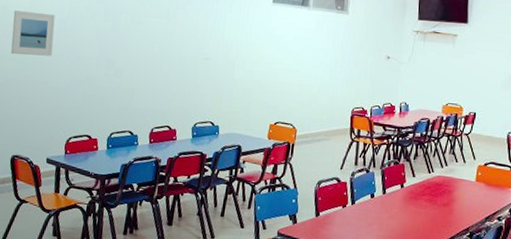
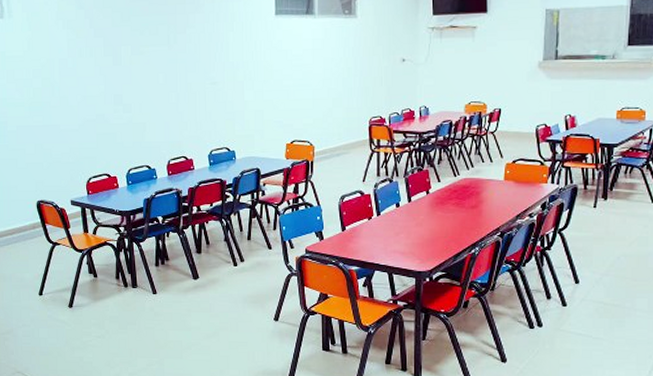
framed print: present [11,11,56,56] -> none [13,54,58,101]

